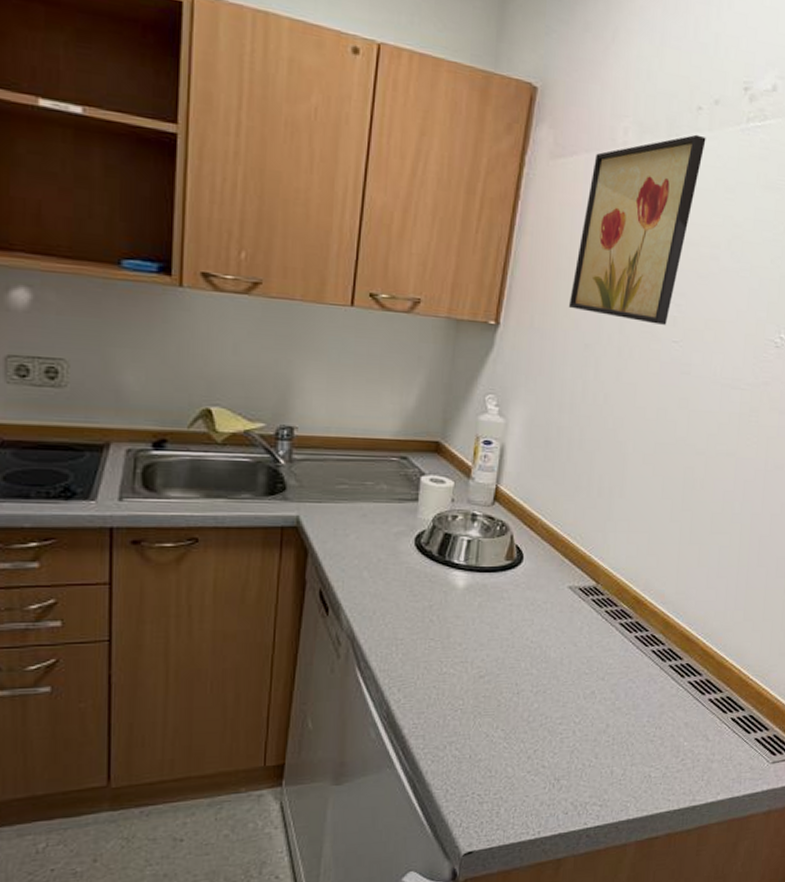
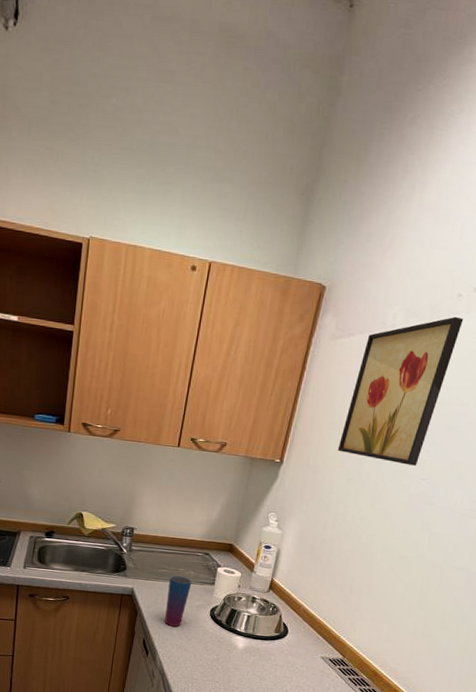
cup: none [350,491,386,566] -> present [165,574,192,627]

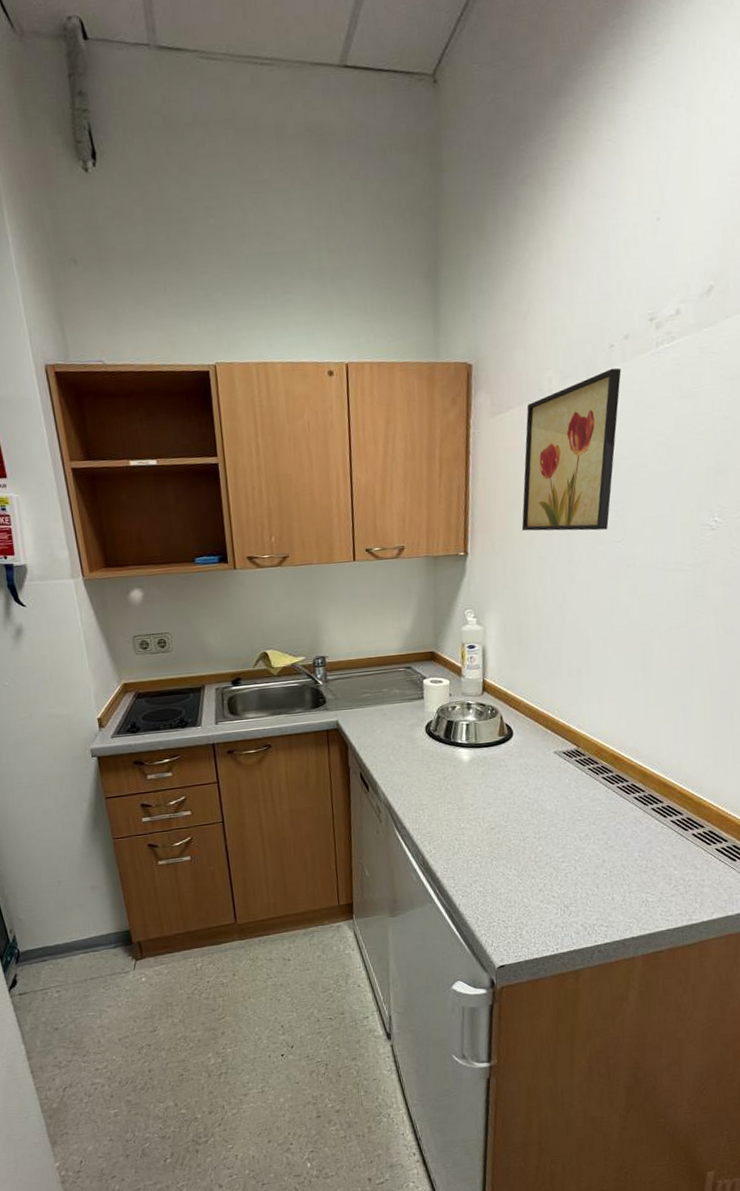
cup: present [165,574,192,627] -> none [374,696,400,753]

